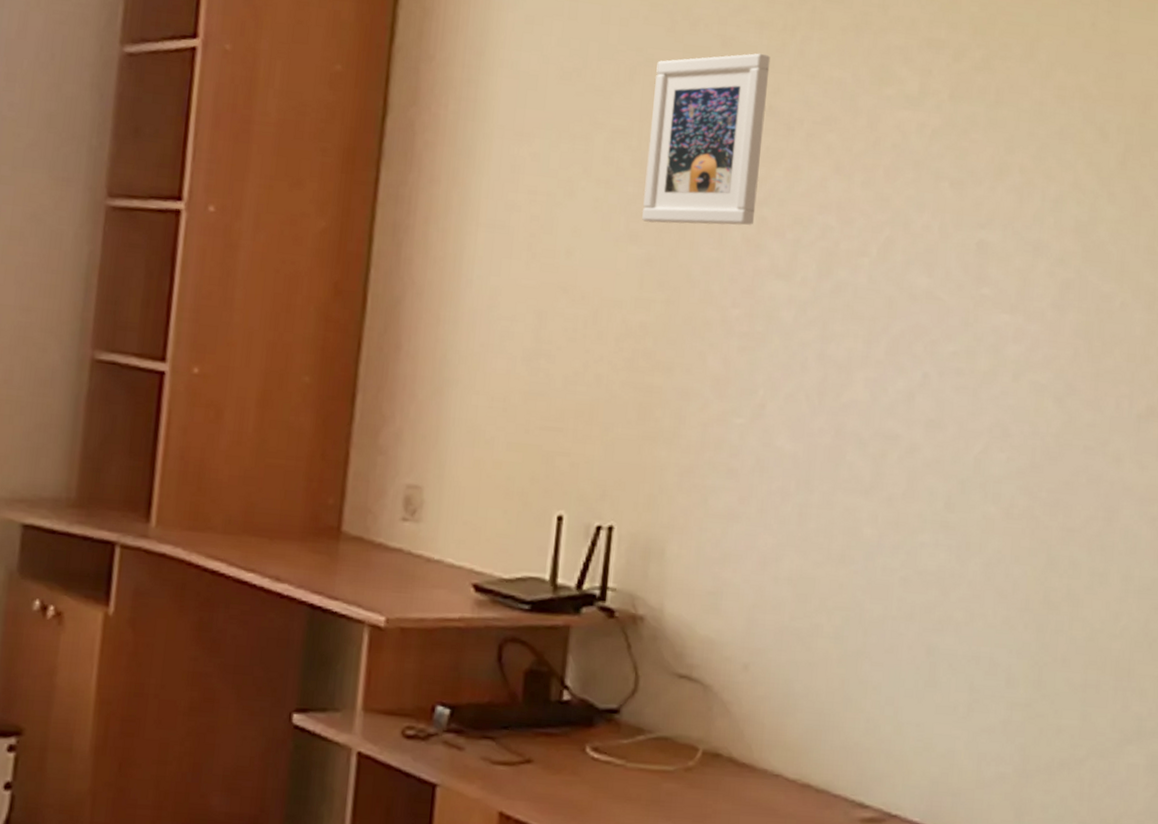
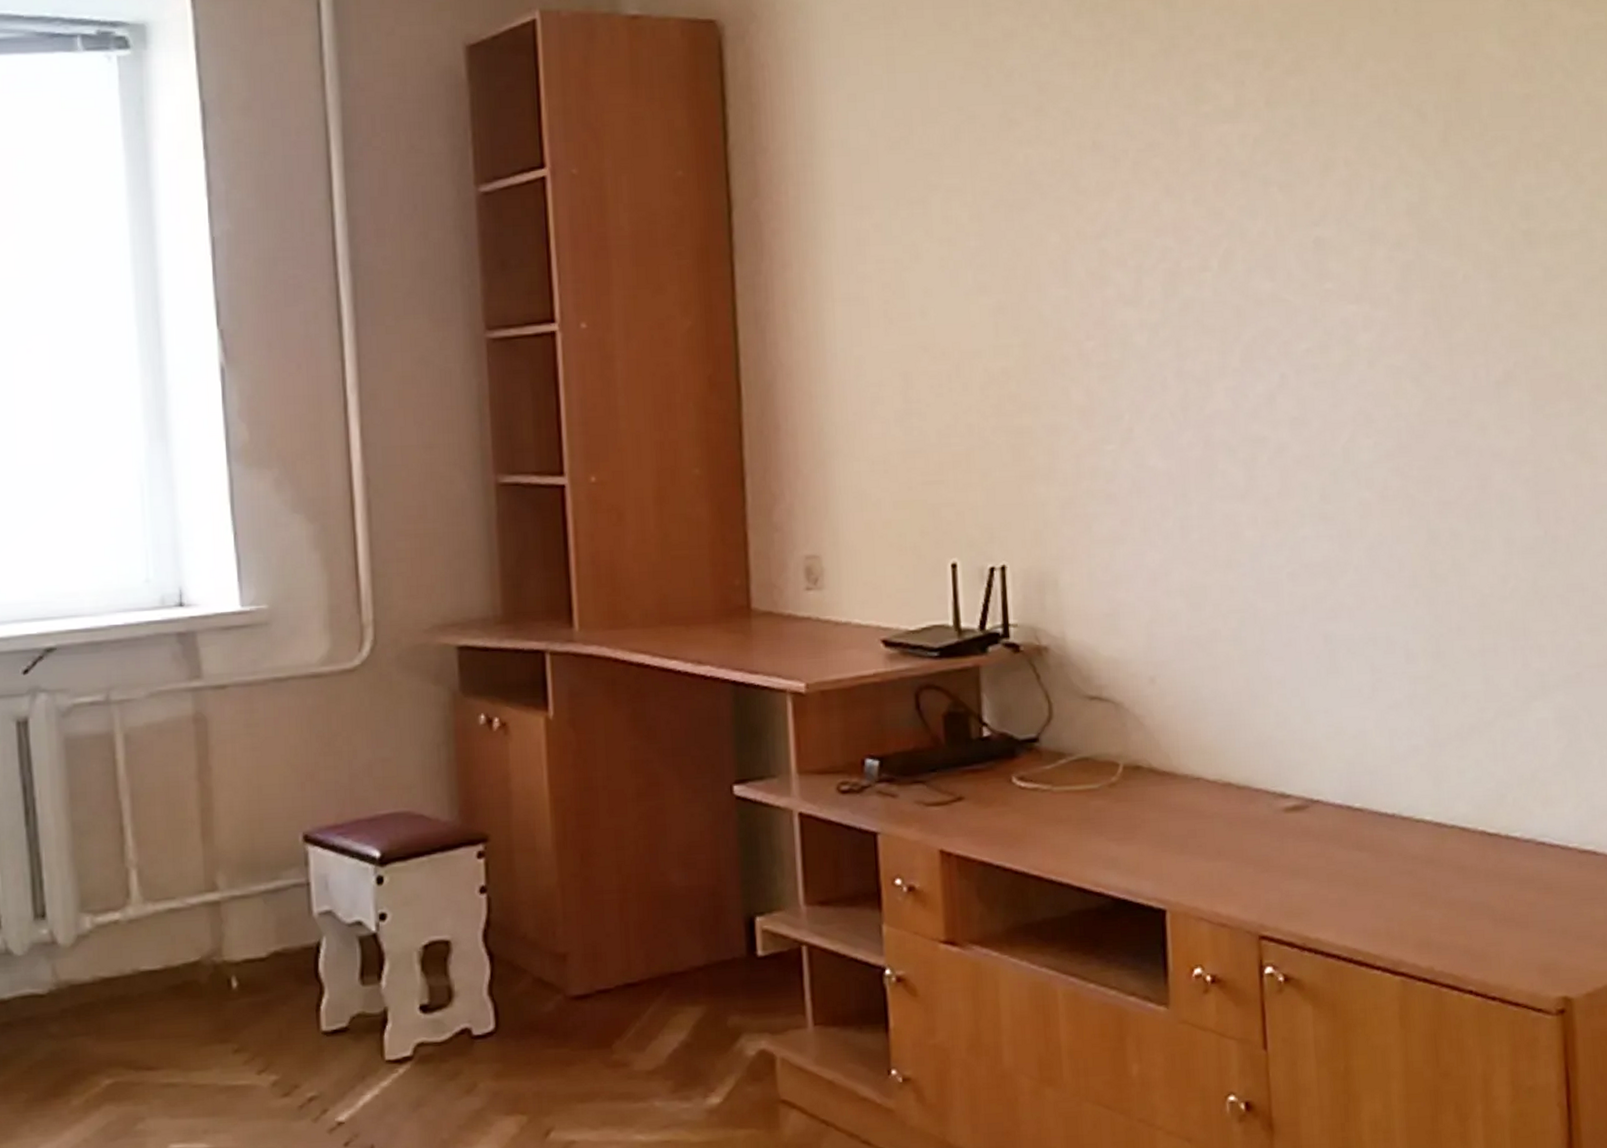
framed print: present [642,53,771,225] -> none [979,92,1095,272]

